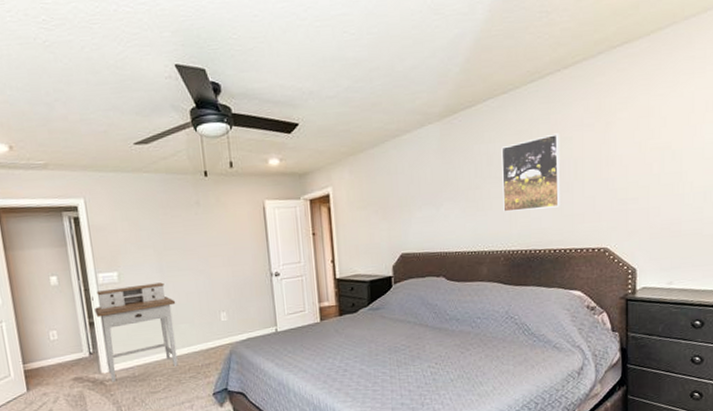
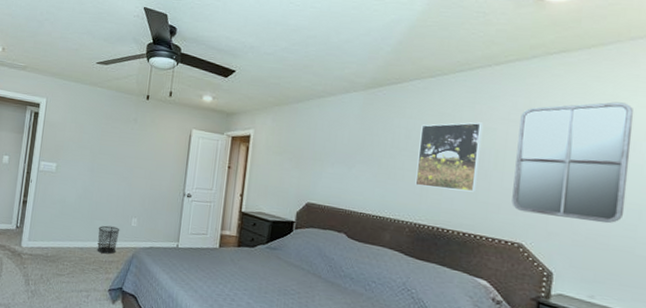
desk: present [95,282,179,382] -> none [27,175,97,257]
waste bin: none [185,326,211,358] -> present [97,225,120,255]
home mirror: none [593,87,693,217] -> present [511,101,634,224]

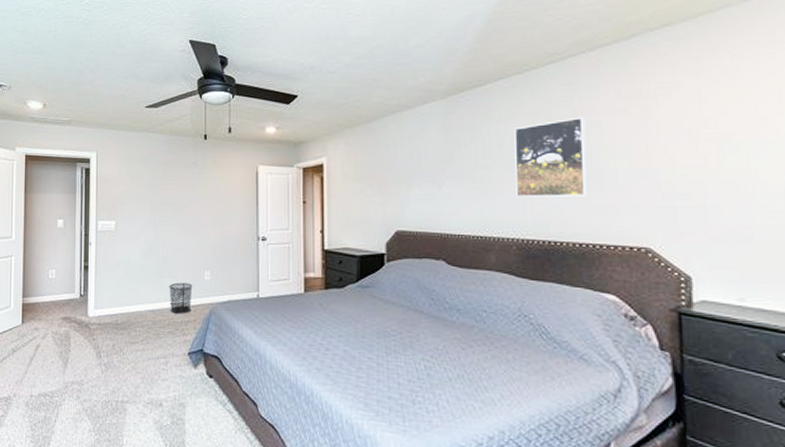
home mirror: present [511,101,634,224] -> none [627,73,766,213]

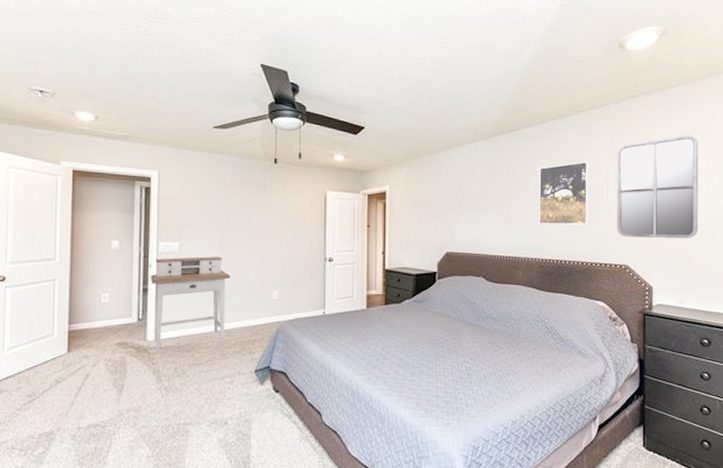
desk: none [91,235,164,327] -> present [151,256,231,350]
waste bin: present [169,282,193,314] -> none [236,303,260,333]
home mirror: none [627,73,766,213] -> present [617,135,699,239]

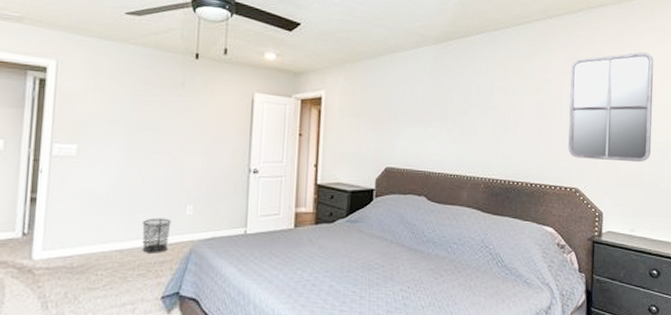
desk: present [151,256,231,350] -> none [41,162,138,271]
waste bin: none [236,303,260,333] -> present [142,218,172,253]
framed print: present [539,161,590,225] -> none [487,74,542,143]

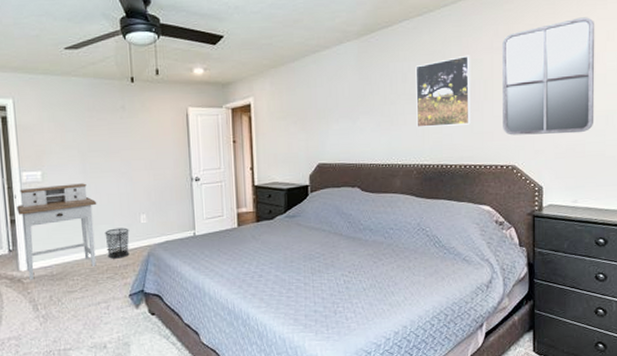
desk: none [41,162,138,271] -> present [17,183,97,280]
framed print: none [487,74,542,143] -> present [415,55,472,127]

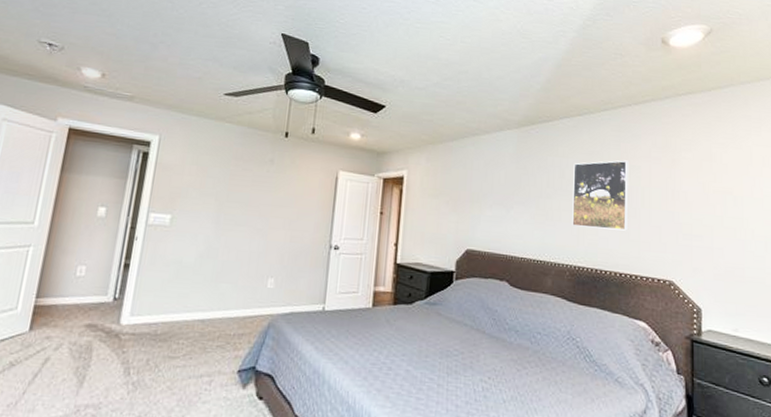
desk: present [17,183,97,280] -> none [128,231,224,337]
waste bin: present [105,227,130,259] -> none [223,289,253,326]
home mirror: present [502,17,595,136] -> none [660,140,753,256]

